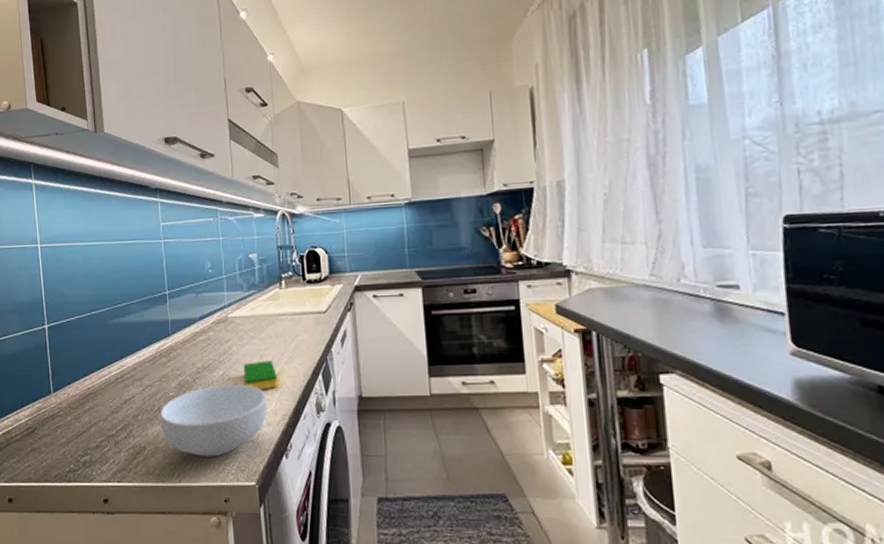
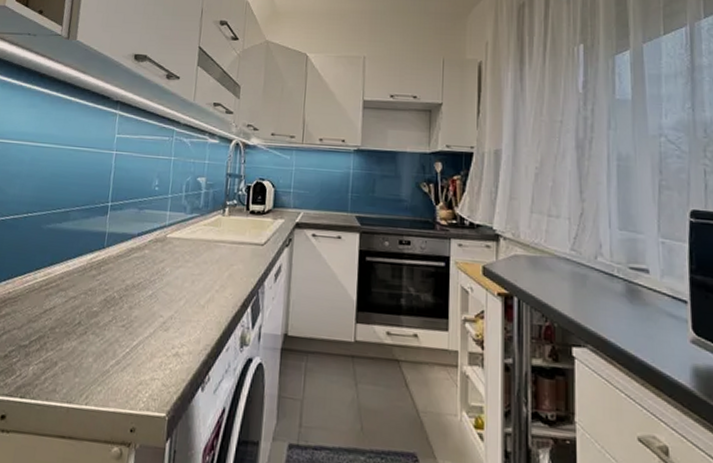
cereal bowl: present [160,385,268,458] -> none [77,305,192,382]
dish sponge: present [243,360,279,390] -> none [172,286,207,317]

